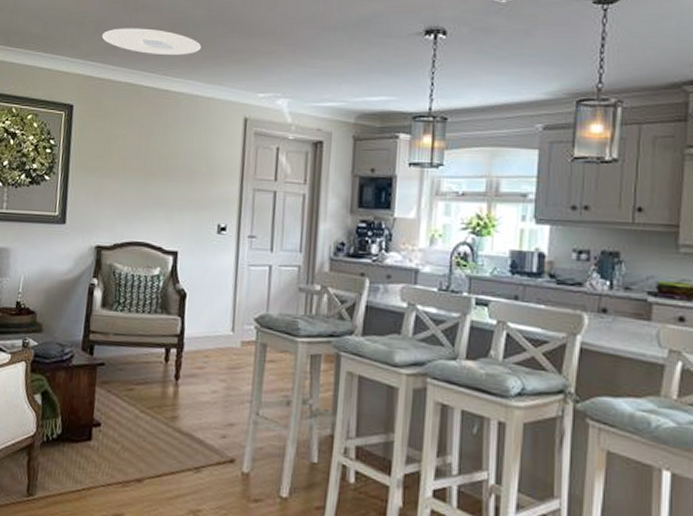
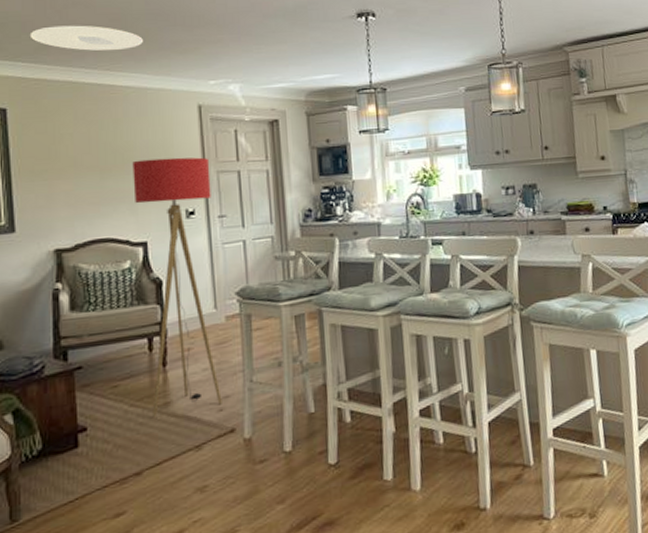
floor lamp: none [160,168,248,432] -> present [132,157,222,418]

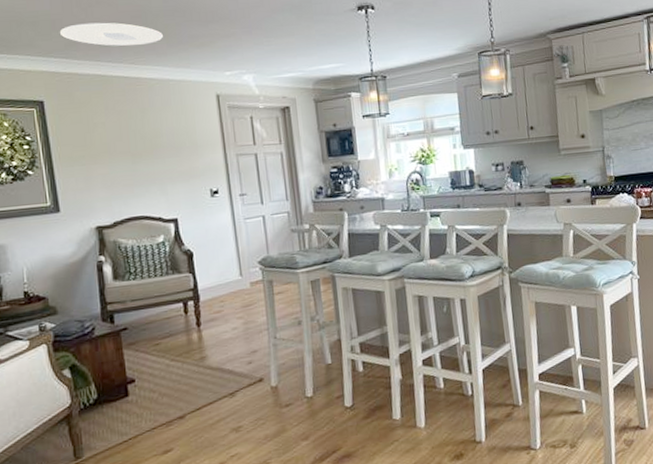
floor lamp: present [132,157,222,418] -> none [160,142,251,371]

